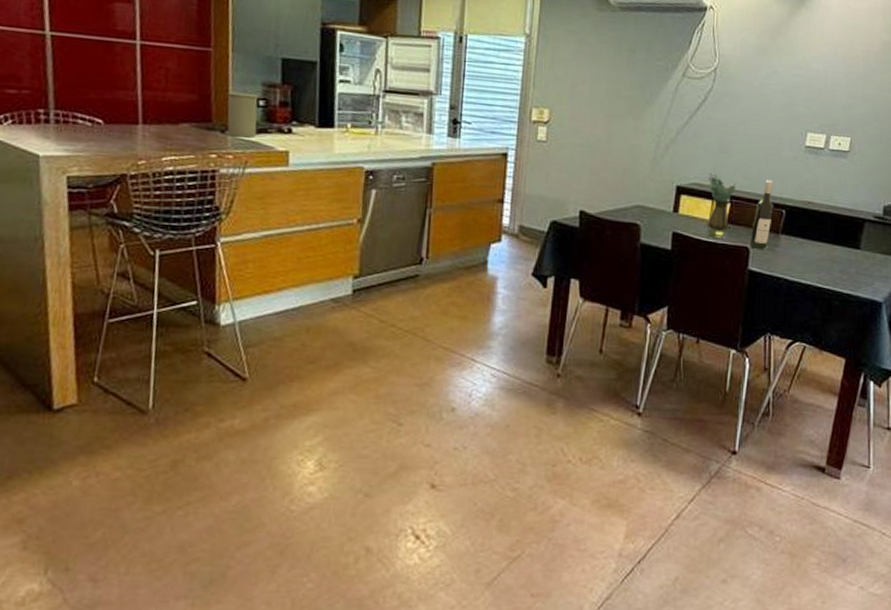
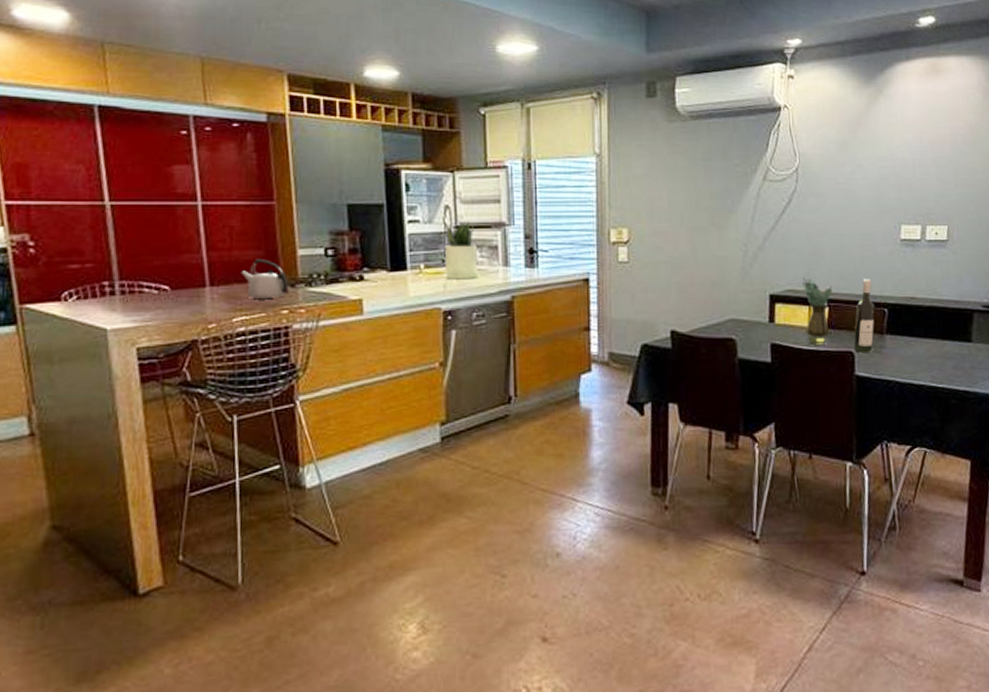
kettle: none [173,102,219,142] -> present [241,259,288,300]
canister: present [227,91,259,138] -> none [294,243,328,290]
planter: none [368,86,405,143] -> present [443,221,481,280]

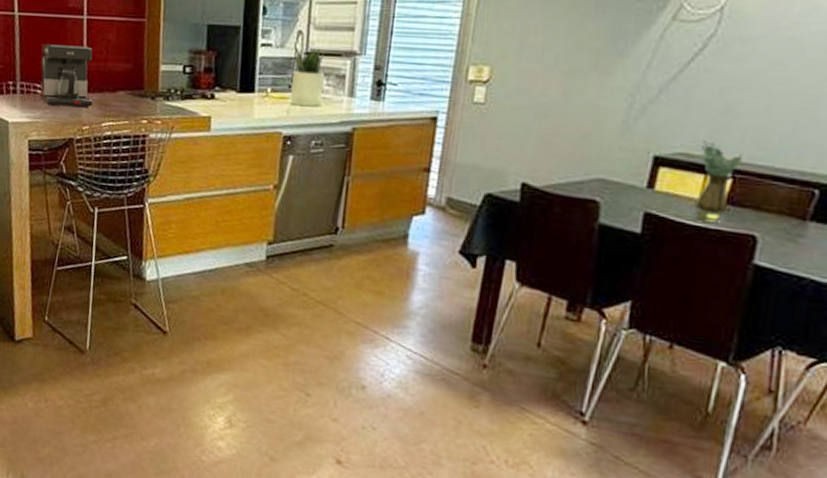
coffee maker: none [143,235,218,306] -> present [39,44,93,107]
kettle: present [241,259,288,300] -> none [112,71,150,109]
bottle: present [853,278,876,352] -> none [758,149,804,240]

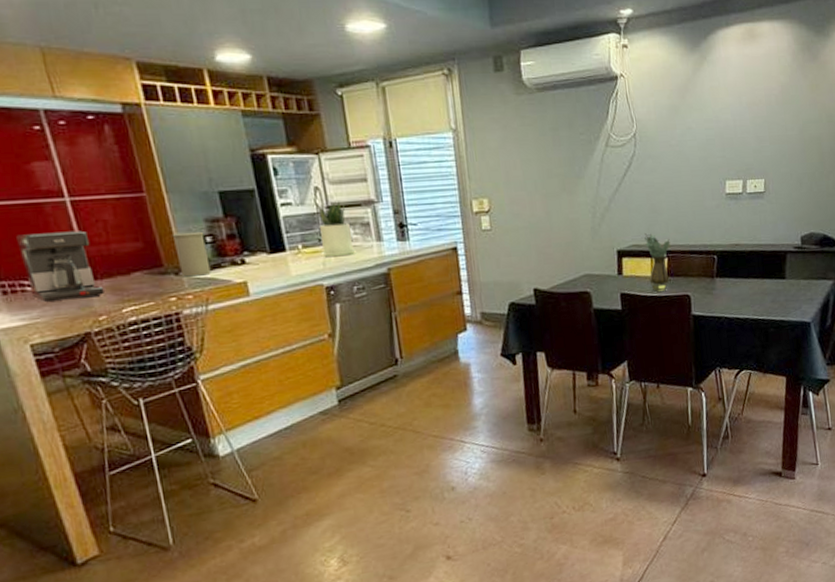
canister: none [157,59,186,104] -> present [172,231,211,277]

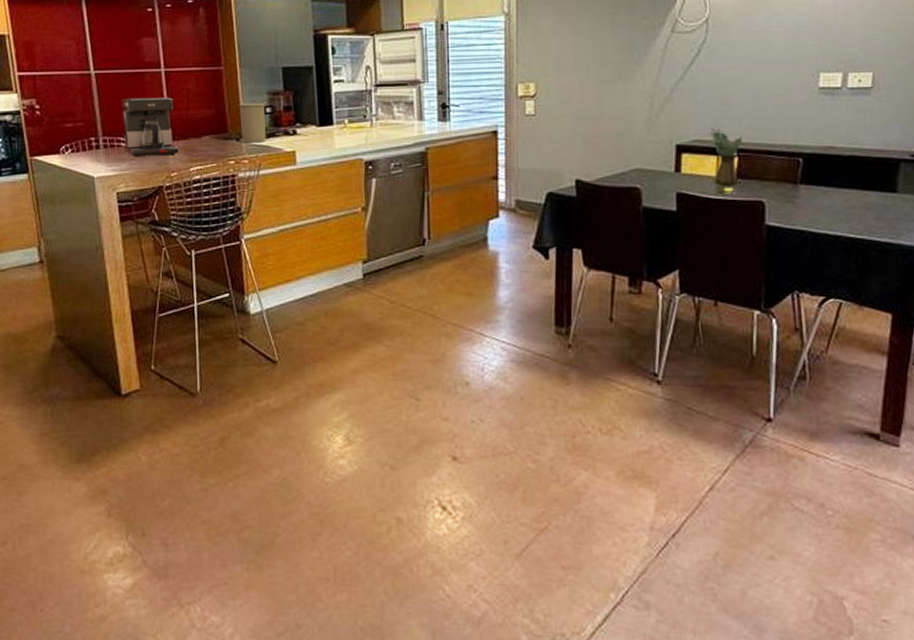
planter: present [317,201,357,257] -> none [364,80,399,133]

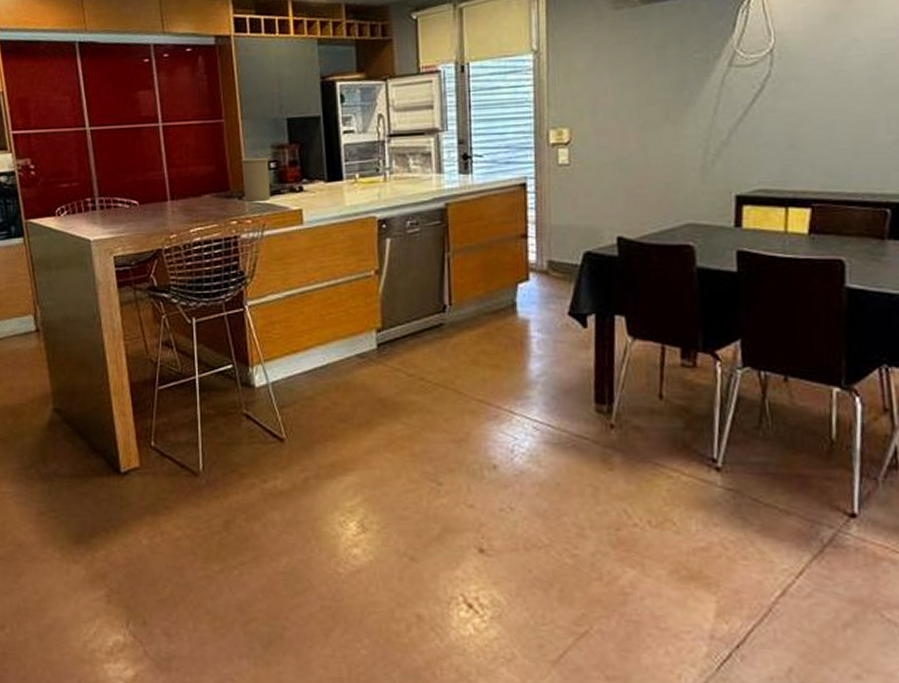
coffee maker: present [120,97,179,158] -> none [116,153,178,219]
vase: present [711,128,743,194] -> none [777,175,817,252]

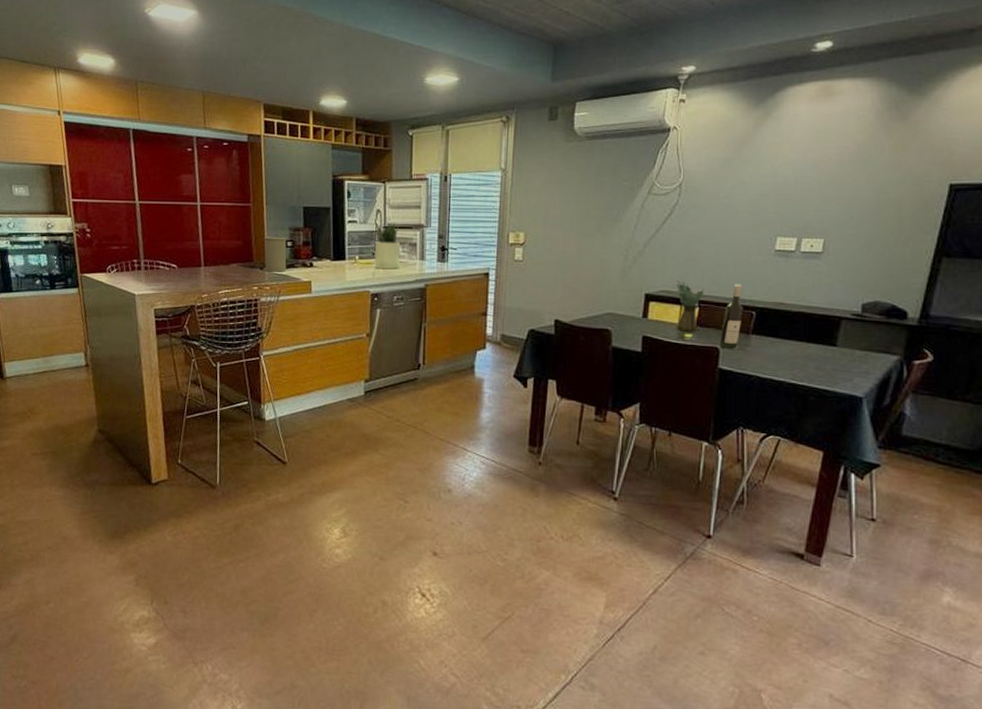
planter: none [377,129,415,188] -> present [372,223,403,270]
vase: none [777,175,817,252] -> present [675,281,704,340]
bottle: none [843,174,874,261] -> present [719,284,744,349]

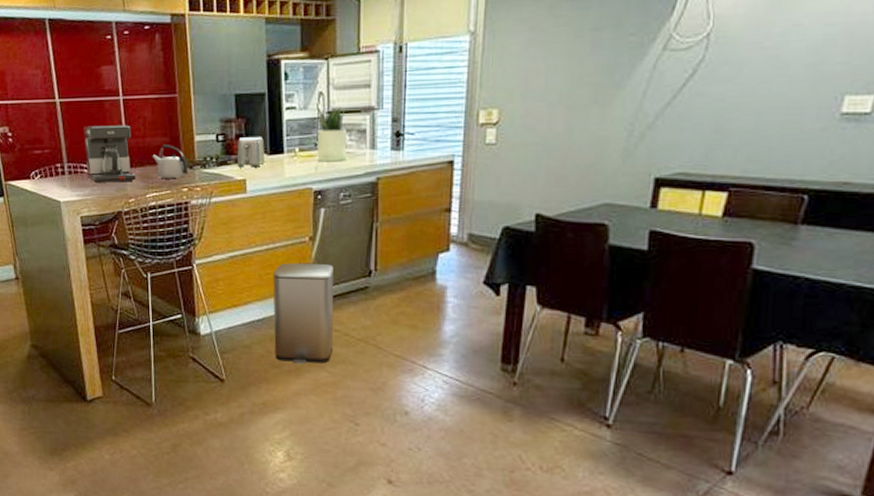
coffee maker: none [160,227,210,280] -> present [82,125,136,184]
kettle: none [226,247,259,278] -> present [152,145,188,179]
canister: present [264,236,287,272] -> none [192,130,218,171]
toaster: none [303,244,329,271] -> present [236,136,266,168]
pedal bin: none [333,356,388,448] -> present [273,262,334,365]
vase: present [675,281,704,340] -> none [694,160,736,233]
bottle: present [719,284,744,349] -> none [754,160,792,244]

